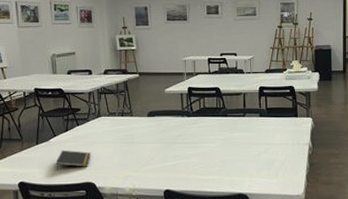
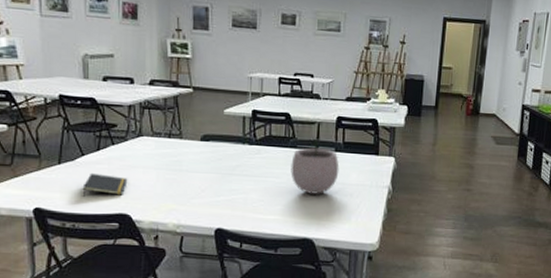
plant pot: none [223,105,265,155] -> present [290,136,340,194]

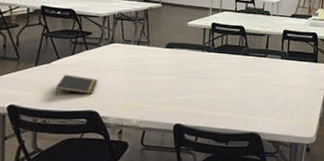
plant pot: present [290,136,340,194] -> none [242,46,284,95]

